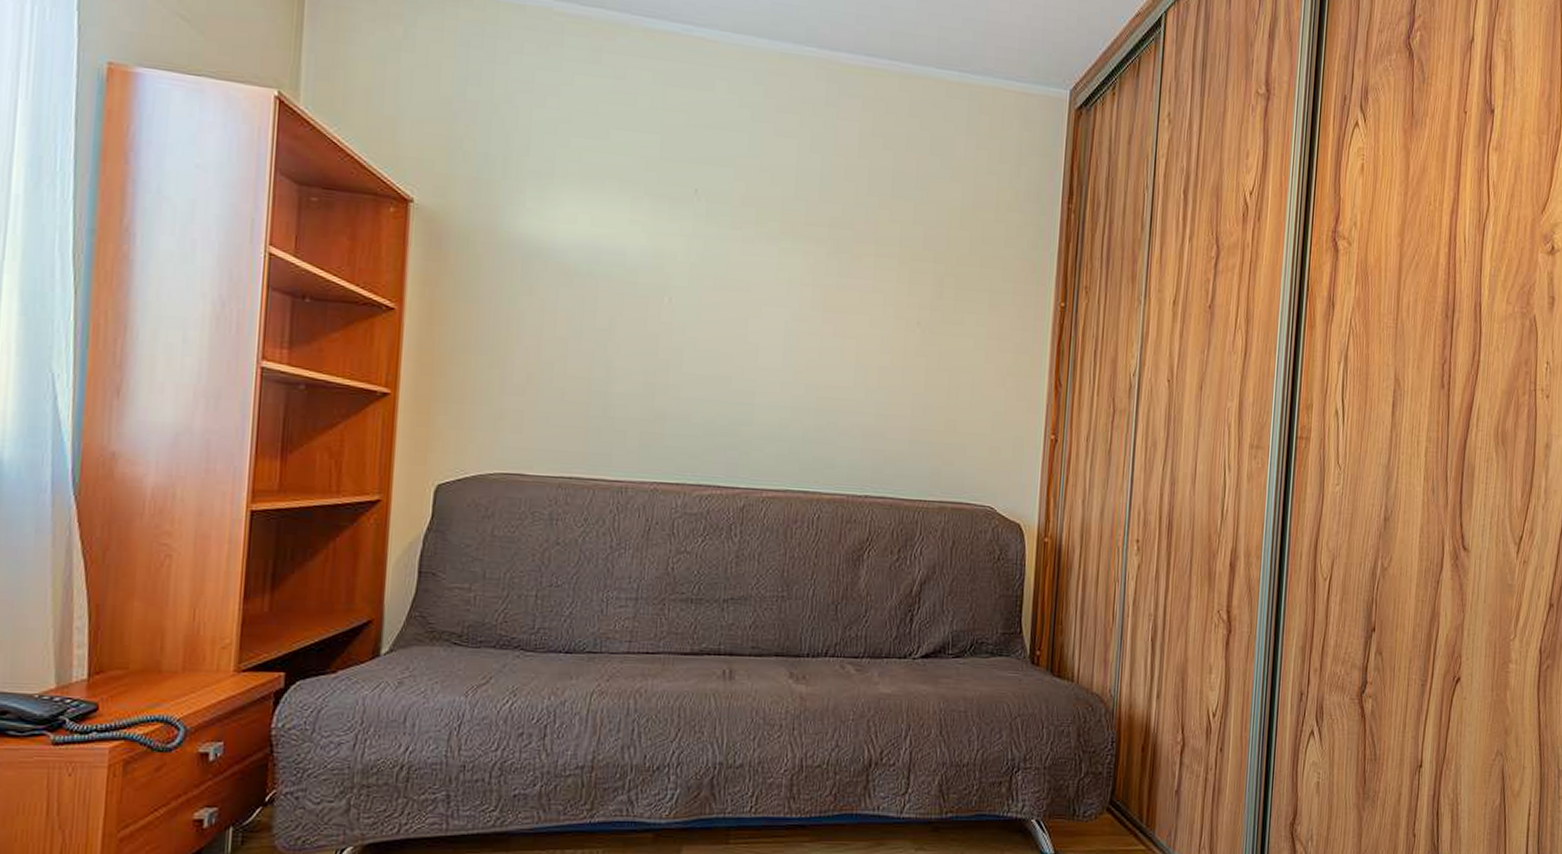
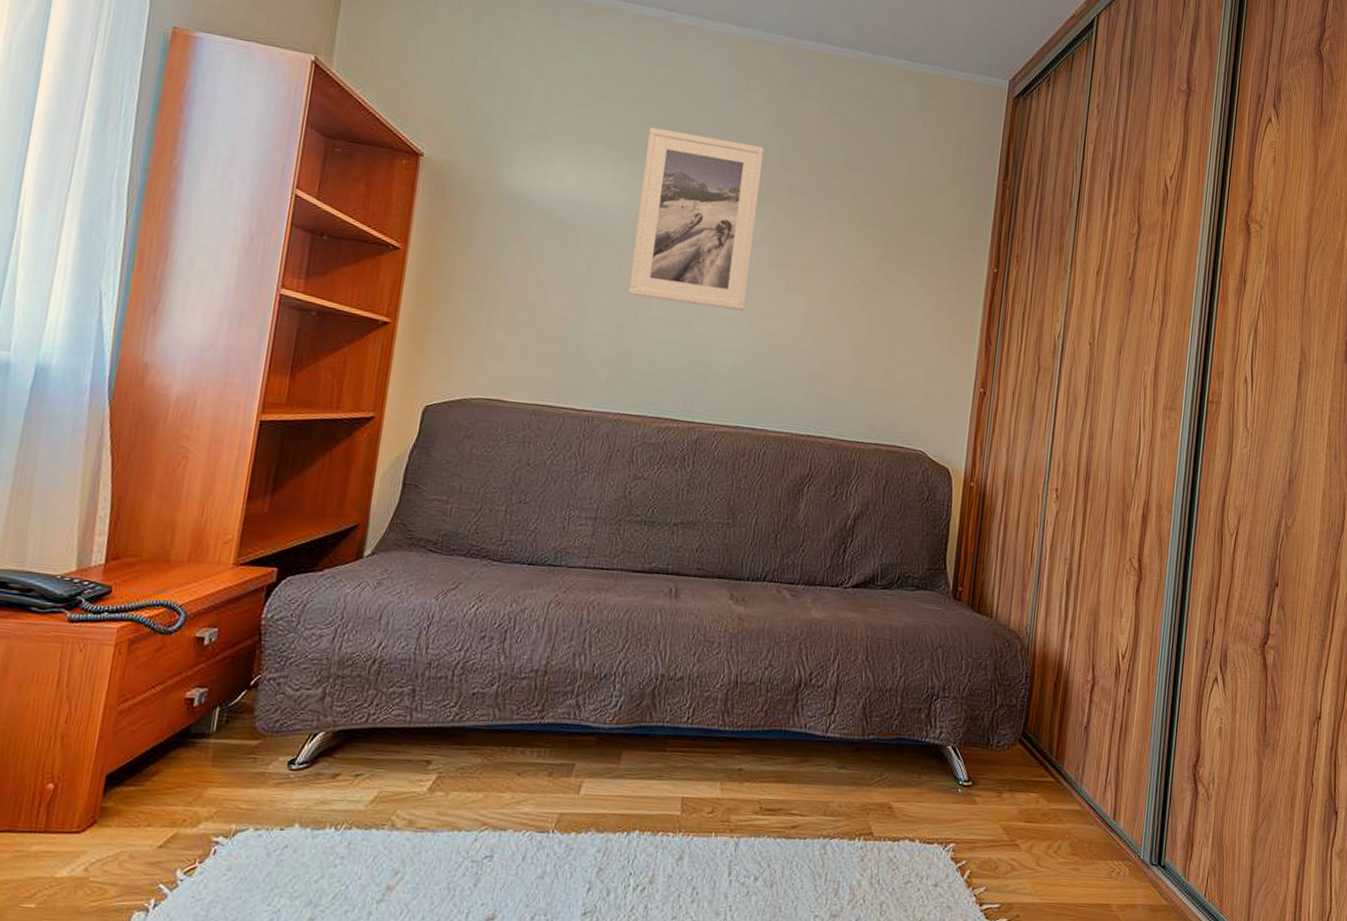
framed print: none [657,158,800,362] -> present [628,127,764,311]

